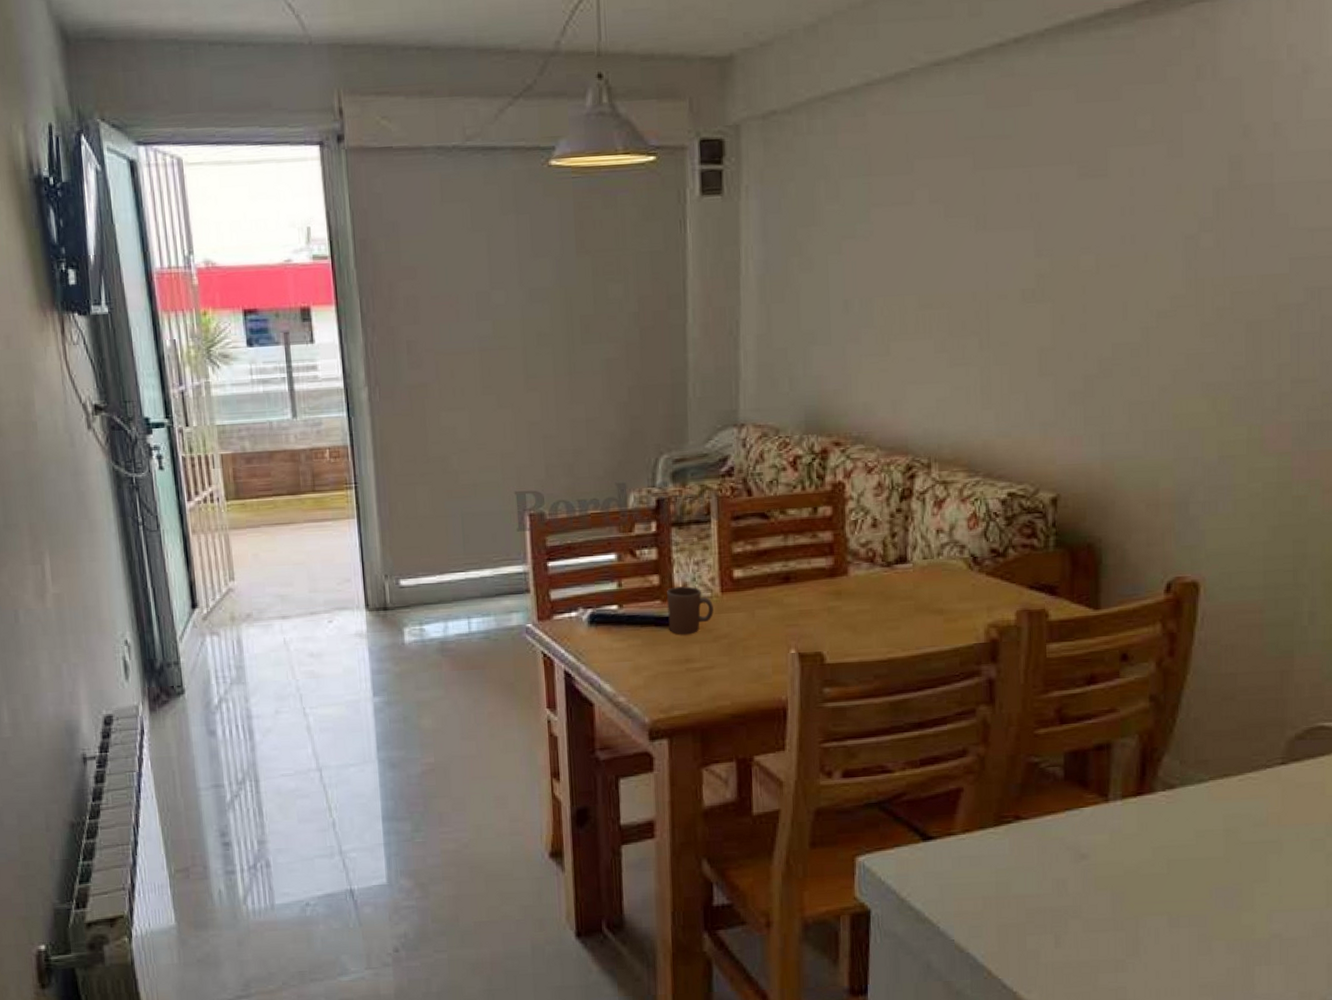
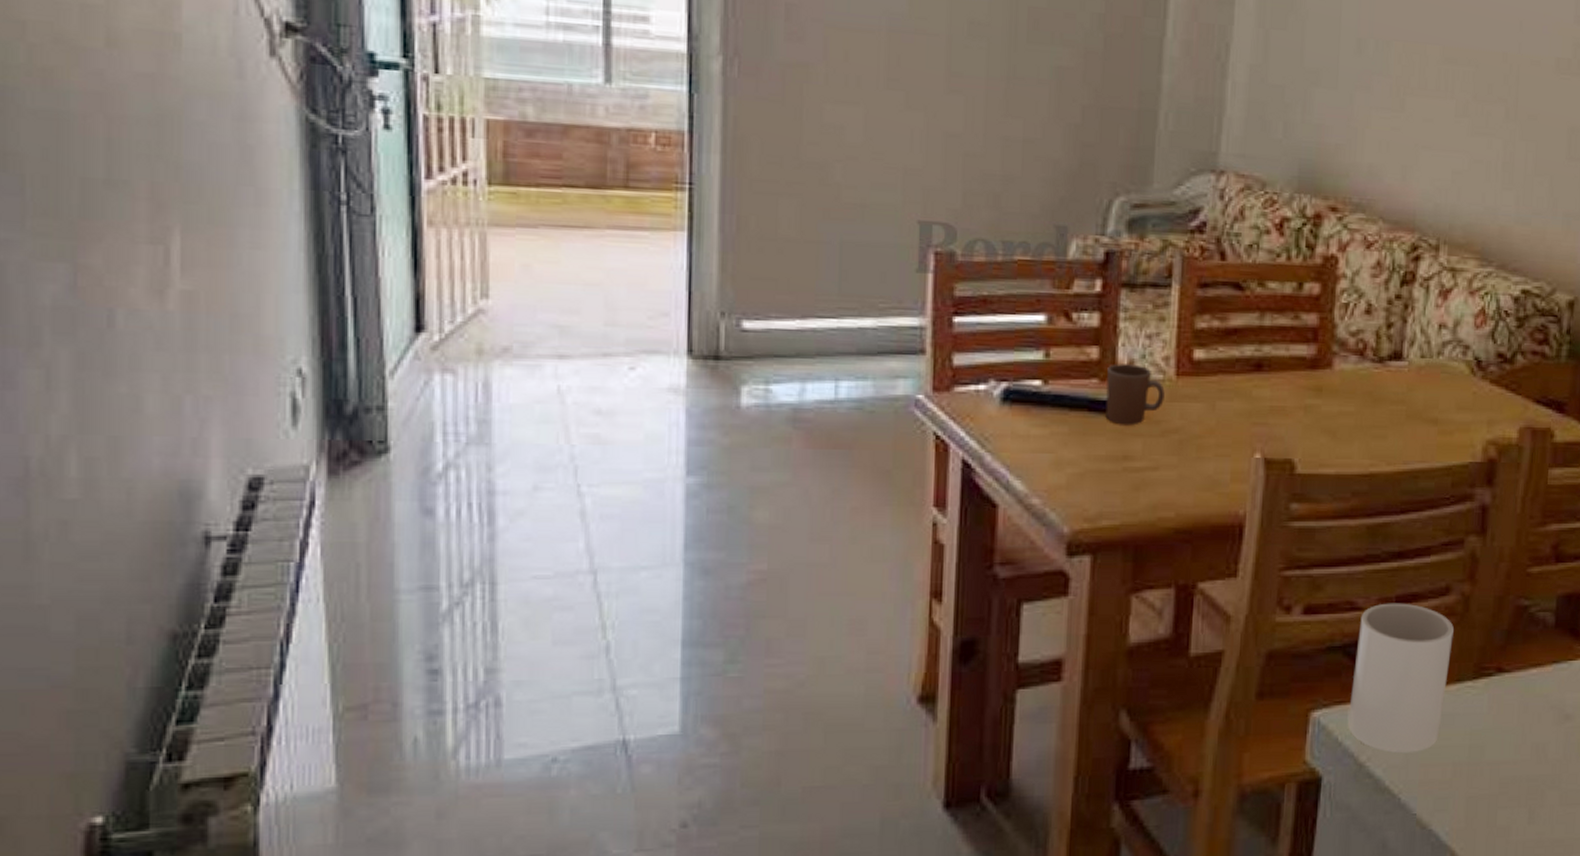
cup: none [887,765,973,890] -> present [1347,603,1454,754]

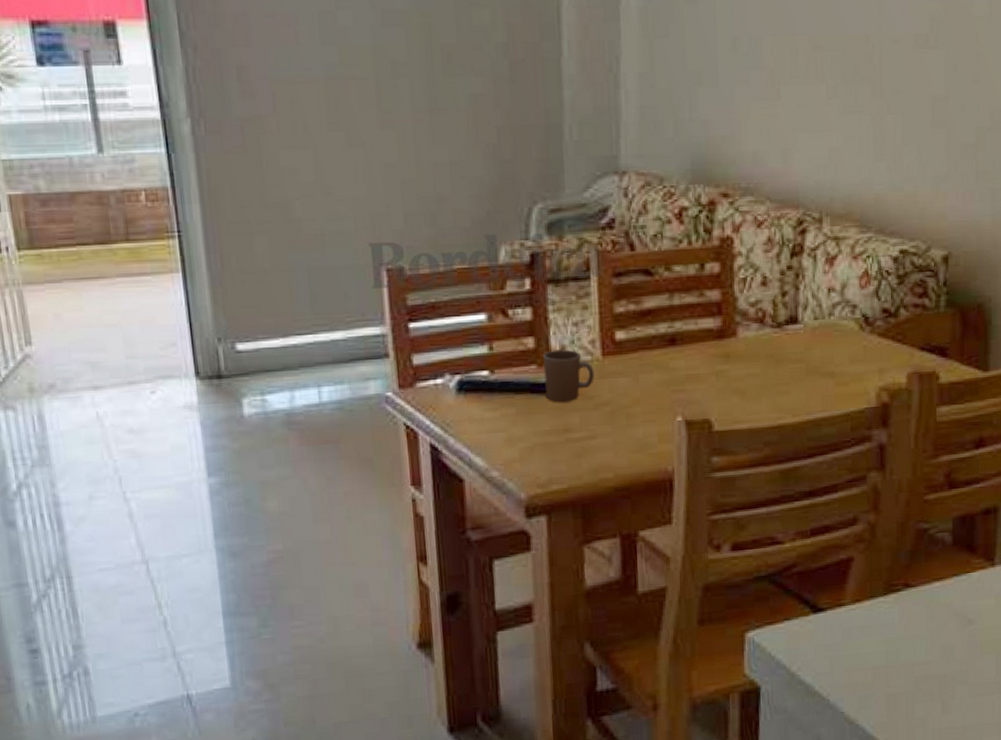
cup: present [1347,603,1454,754] -> none [778,534,864,663]

